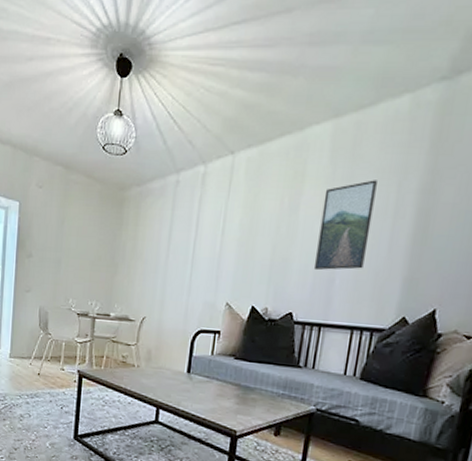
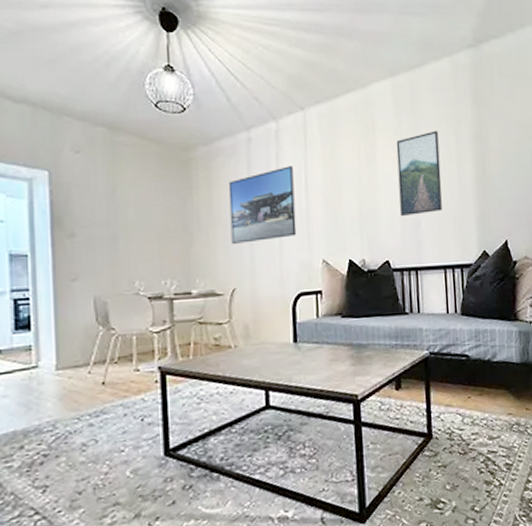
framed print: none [148,210,213,279] -> present [228,166,297,244]

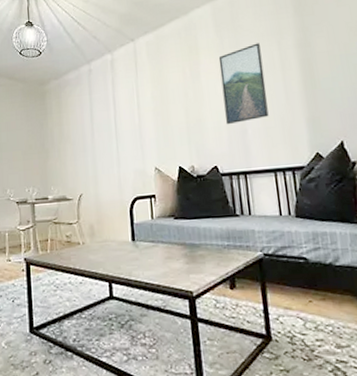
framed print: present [228,166,297,244] -> none [74,89,132,157]

